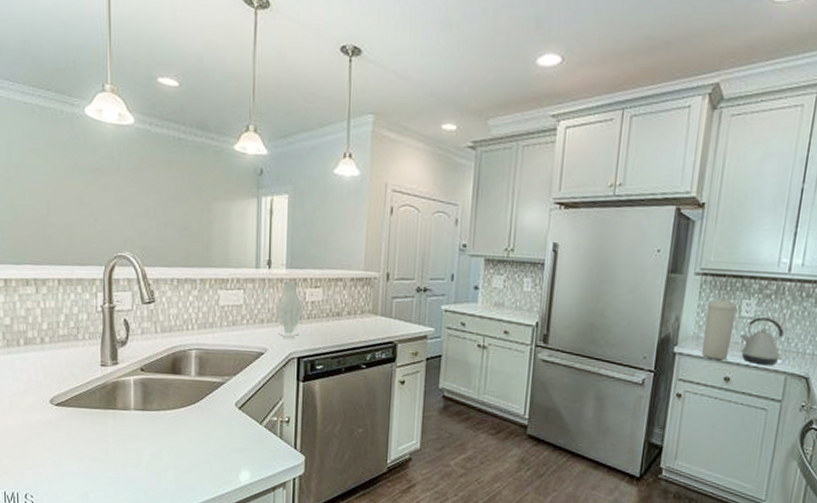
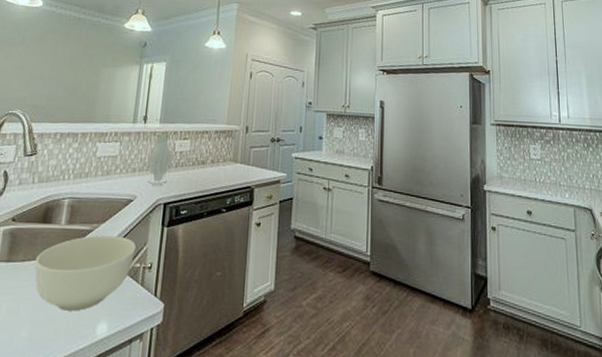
bowl: none [170,388,272,459] -> present [35,235,137,311]
canister: present [702,295,738,360] -> none [504,141,528,196]
kettle: present [740,317,784,366] -> none [533,159,569,200]

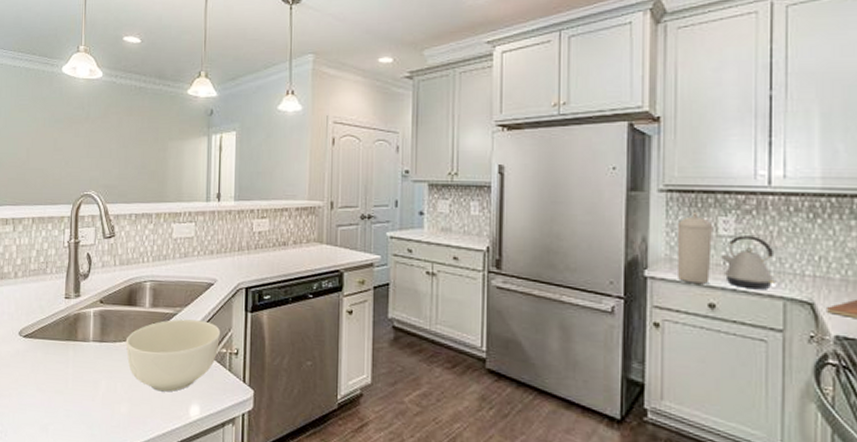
vase: present [147,134,172,187] -> none [225,213,250,270]
canister: none [504,141,528,196] -> present [677,213,714,284]
kettle: none [533,159,569,200] -> present [721,235,777,290]

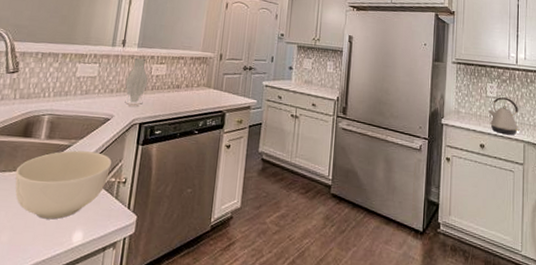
vase: none [225,213,250,270] -> present [125,58,149,108]
canister: present [677,213,714,284] -> none [462,79,485,130]

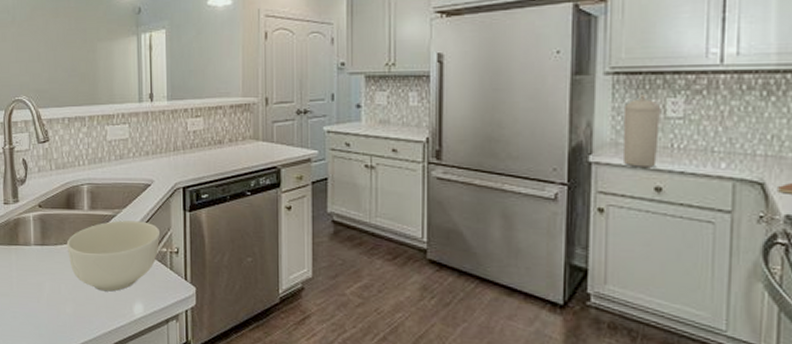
vase: present [125,58,149,108] -> none [160,113,185,170]
canister: none [462,79,485,130] -> present [623,95,662,167]
kettle: present [488,97,520,135] -> none [669,117,727,172]

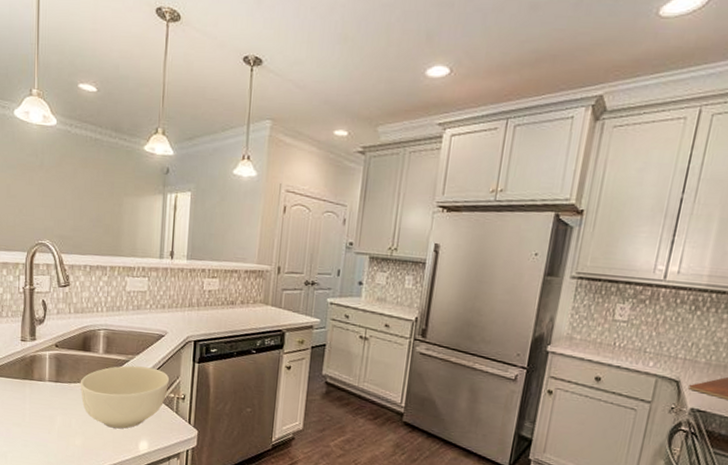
canister: present [623,95,662,167] -> none [574,299,612,361]

